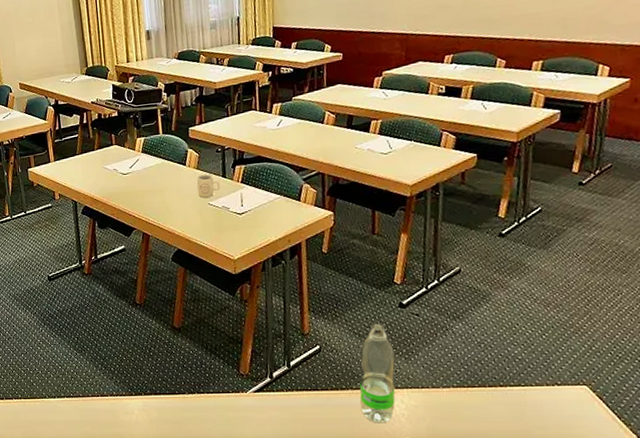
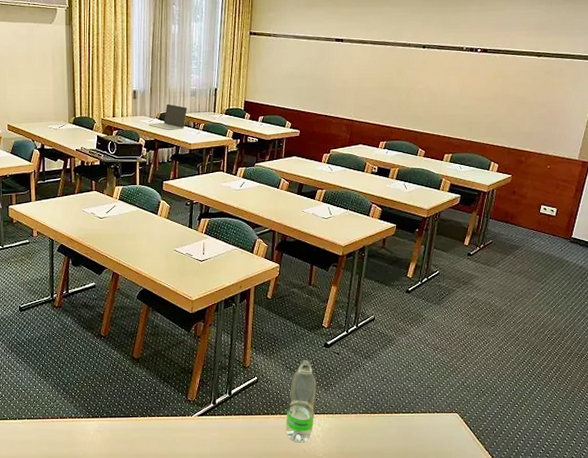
laptop: none [167,40,208,70] -> present [149,103,187,130]
mug: present [196,174,220,198] -> none [165,224,186,244]

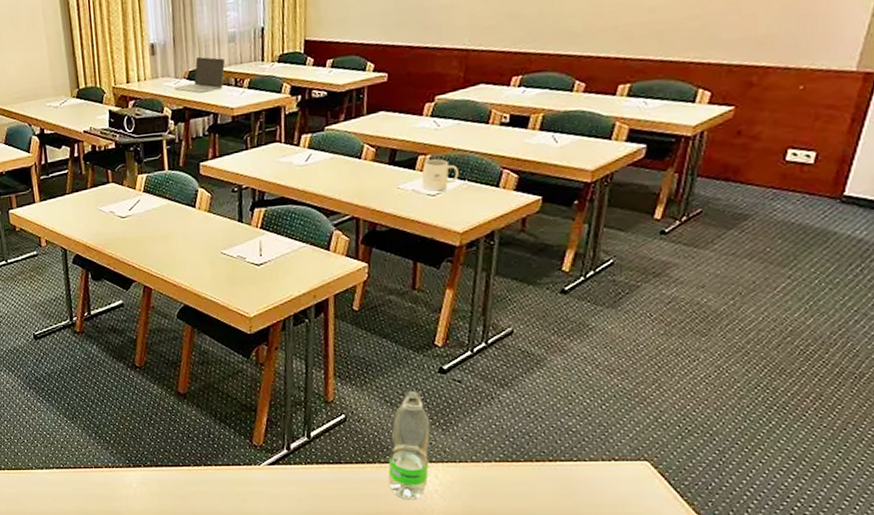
mug: none [319,193,343,216] -> present [421,159,459,192]

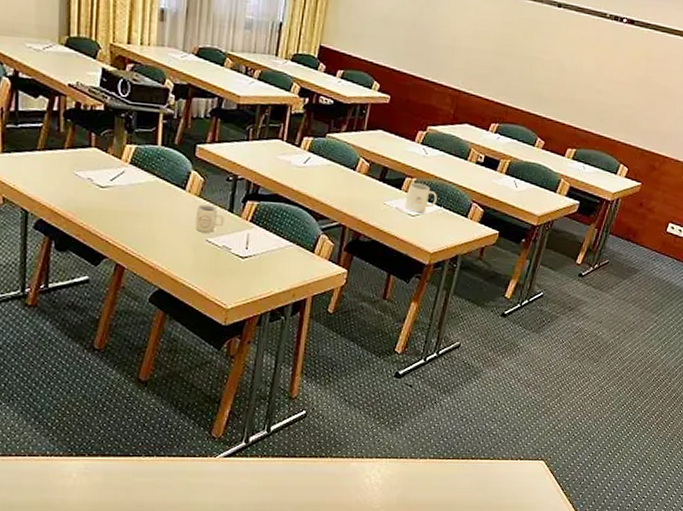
laptop: present [175,56,225,93] -> none [181,34,238,75]
mug: none [208,218,235,246] -> present [195,204,224,233]
bottle: present [387,390,431,500] -> none [336,391,381,492]

